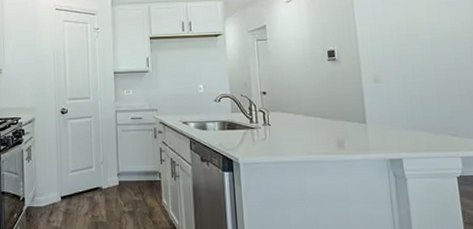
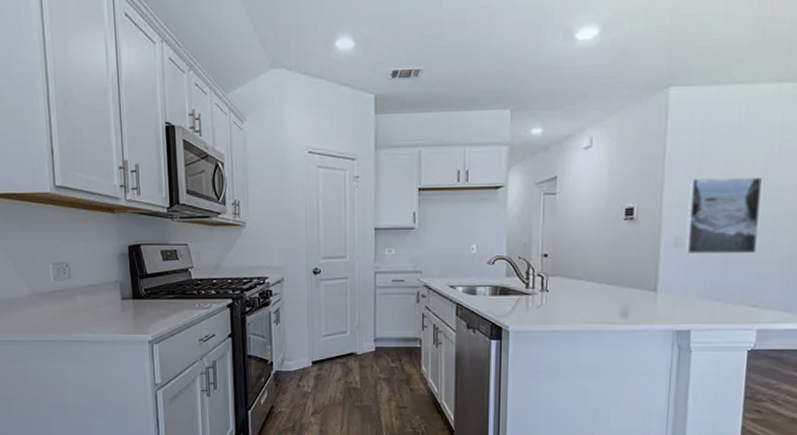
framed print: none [378,22,446,89] -> present [685,176,762,254]

